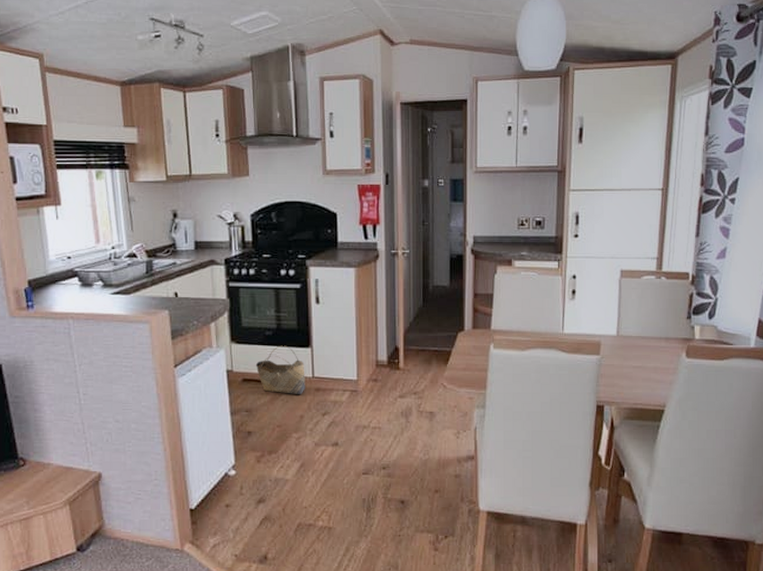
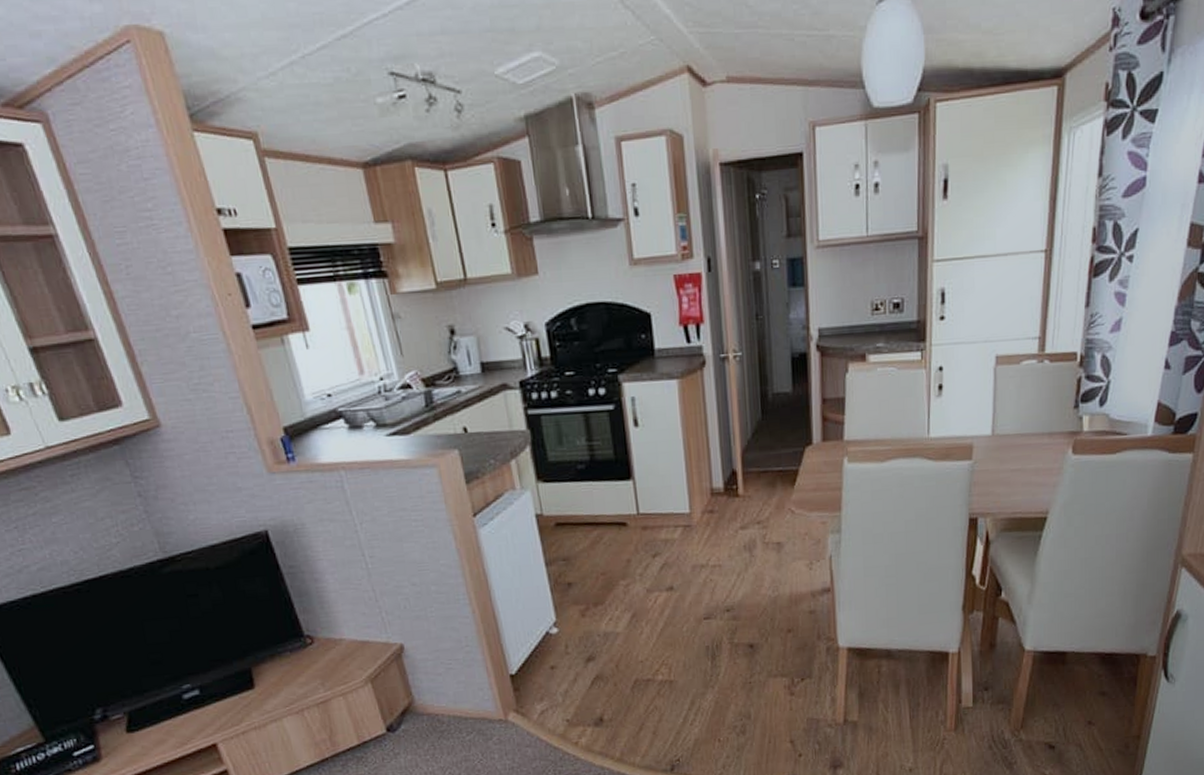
basket: present [255,345,305,395] -> none [569,479,630,537]

